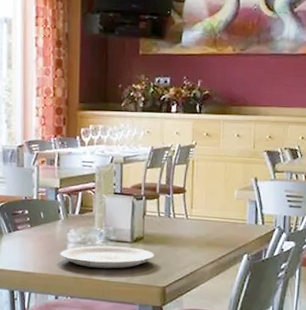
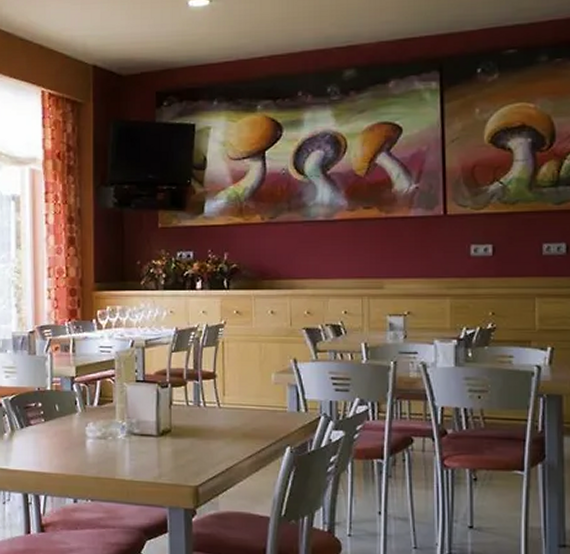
plate: present [60,245,155,269] -> none [78,440,184,467]

